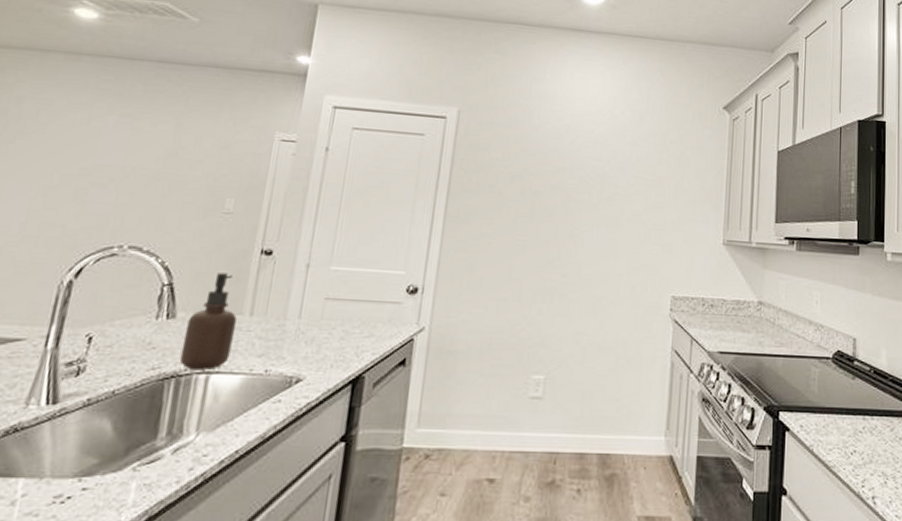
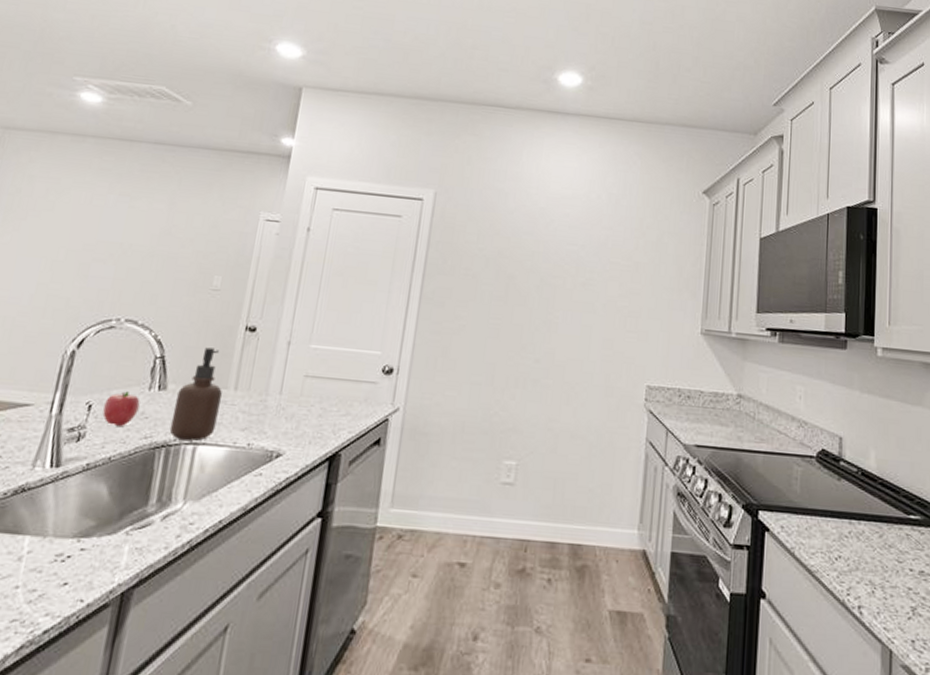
fruit: none [105,321,147,358] -> present [103,391,140,426]

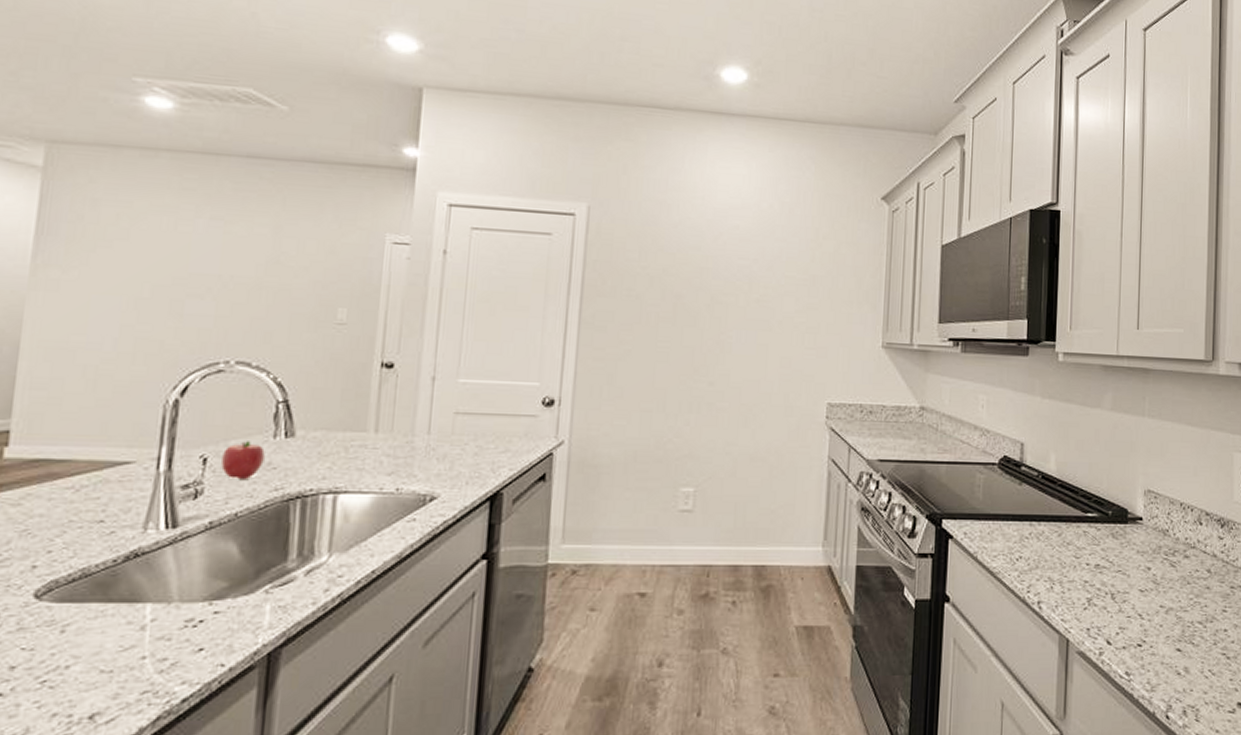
soap dispenser: present [169,347,223,441] -> none [303,388,362,489]

